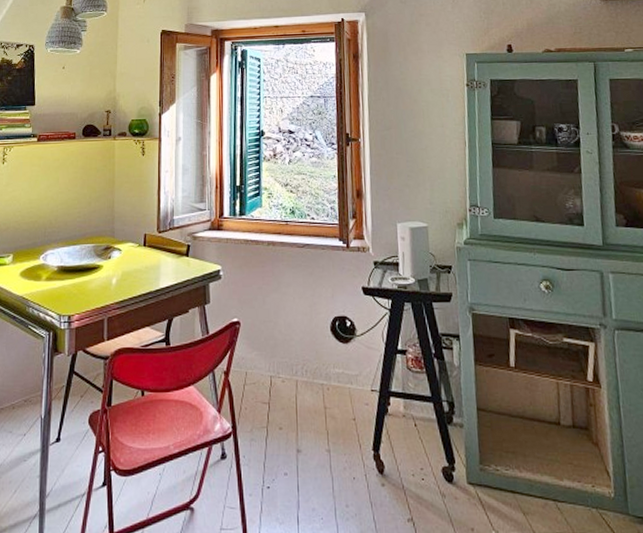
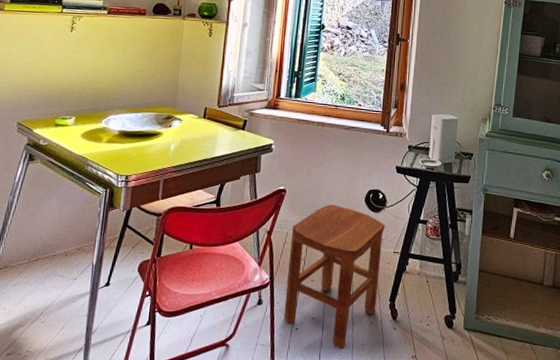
stool: none [251,336,358,510] -> present [284,204,385,348]

